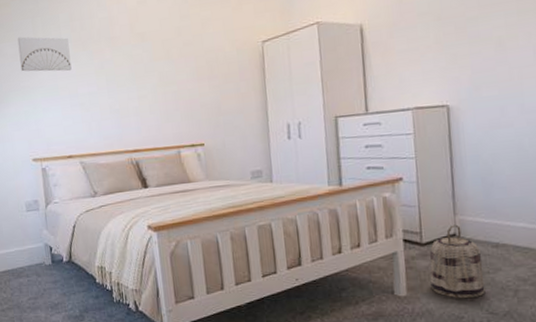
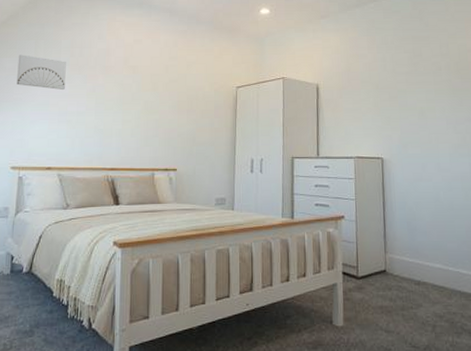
basket: present [429,224,486,299] -> none [362,261,409,332]

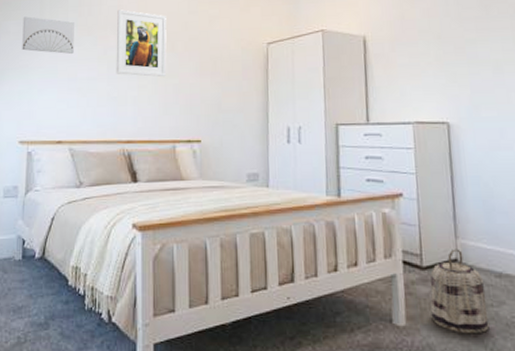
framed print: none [103,52,150,113] -> present [116,10,167,77]
basket: none [362,261,409,332] -> present [429,249,490,334]

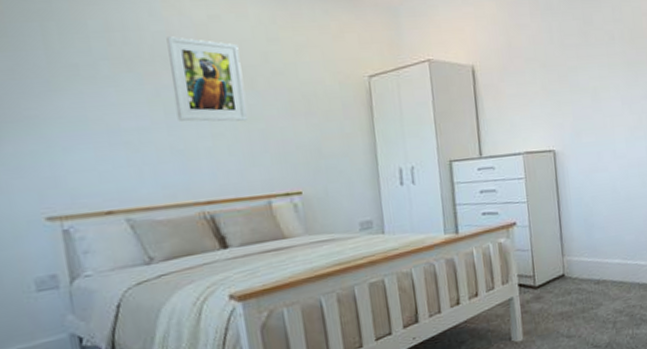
wall art: present [22,16,74,54] -> none [15,46,110,98]
basket: present [429,249,490,334] -> none [542,265,590,337]

